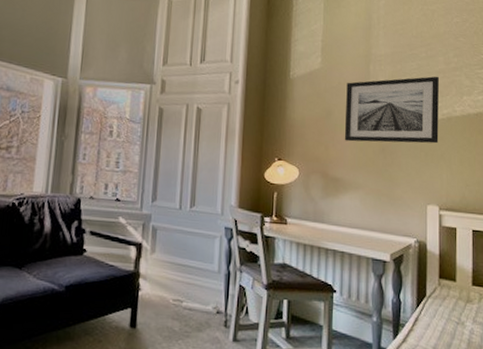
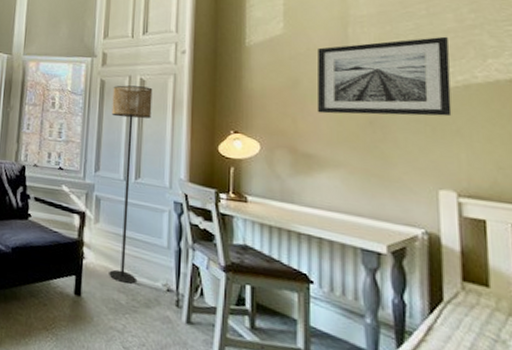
floor lamp: none [164,113,208,310] -> present [109,85,153,284]

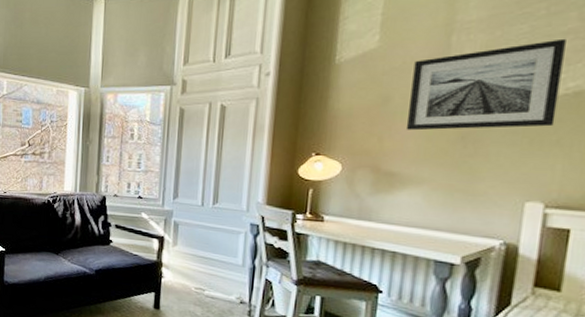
floor lamp: present [109,85,153,284] -> none [186,112,234,298]

